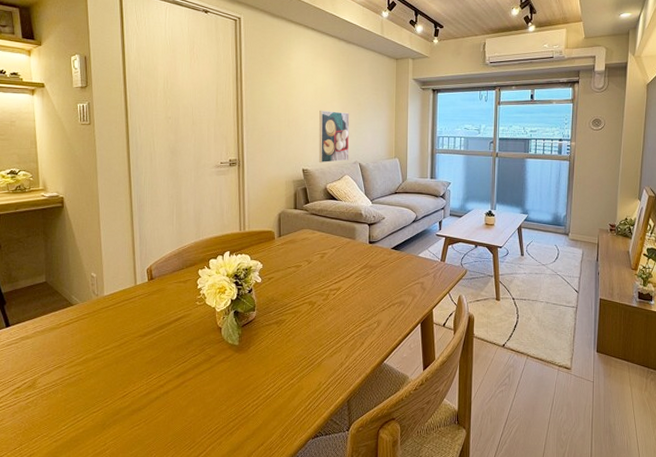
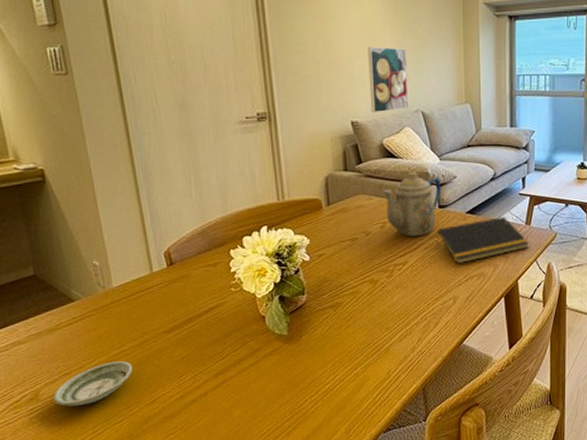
saucer: none [47,359,111,395] -> present [53,361,133,406]
teapot: none [324,212,372,267] -> present [382,172,442,237]
notepad: none [366,254,443,293] -> present [436,217,529,265]

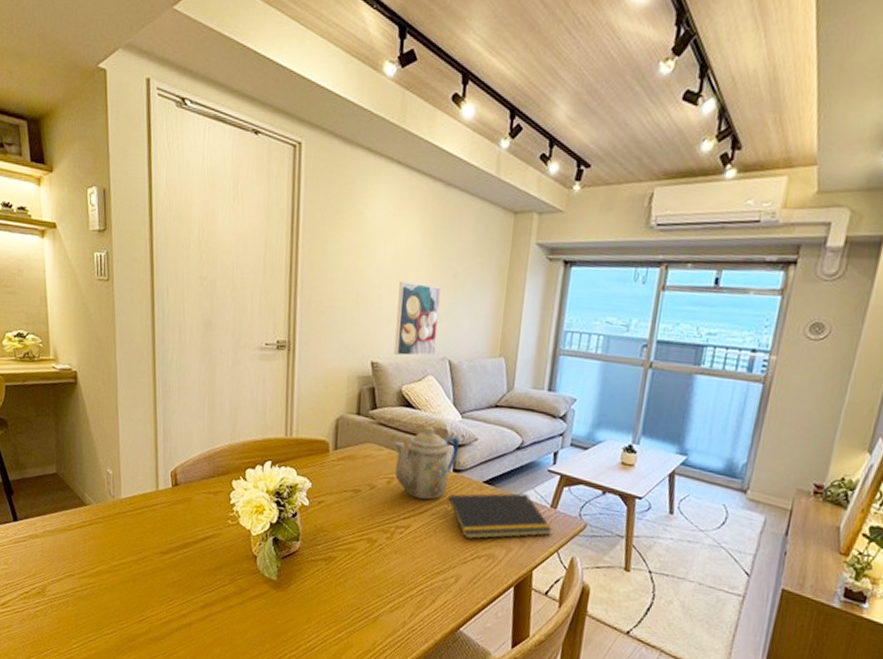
saucer: present [53,361,133,406] -> none [57,572,128,610]

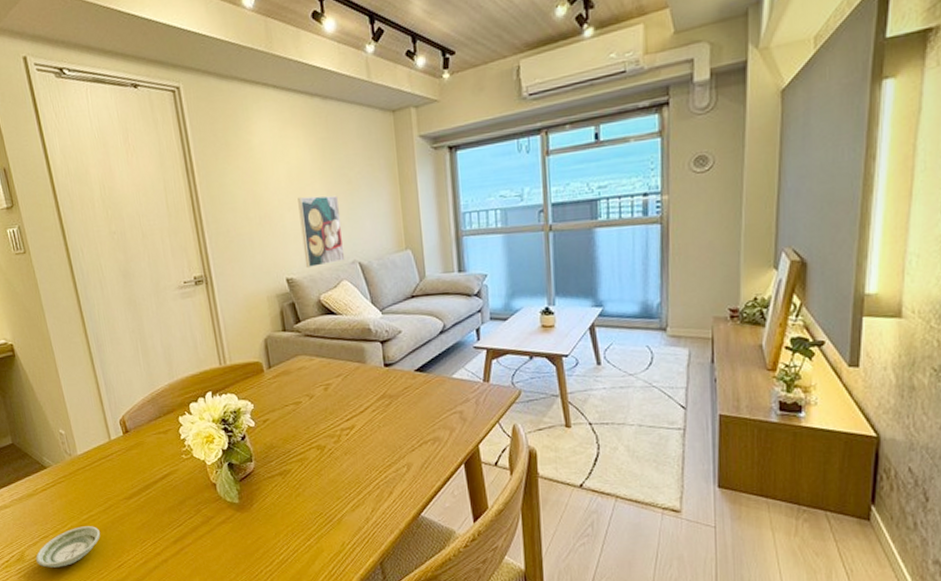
saucer: none [57,572,128,610] -> present [36,526,100,568]
teapot: present [394,426,459,500] -> none [323,328,386,399]
notepad: present [445,493,552,540] -> none [384,374,489,428]

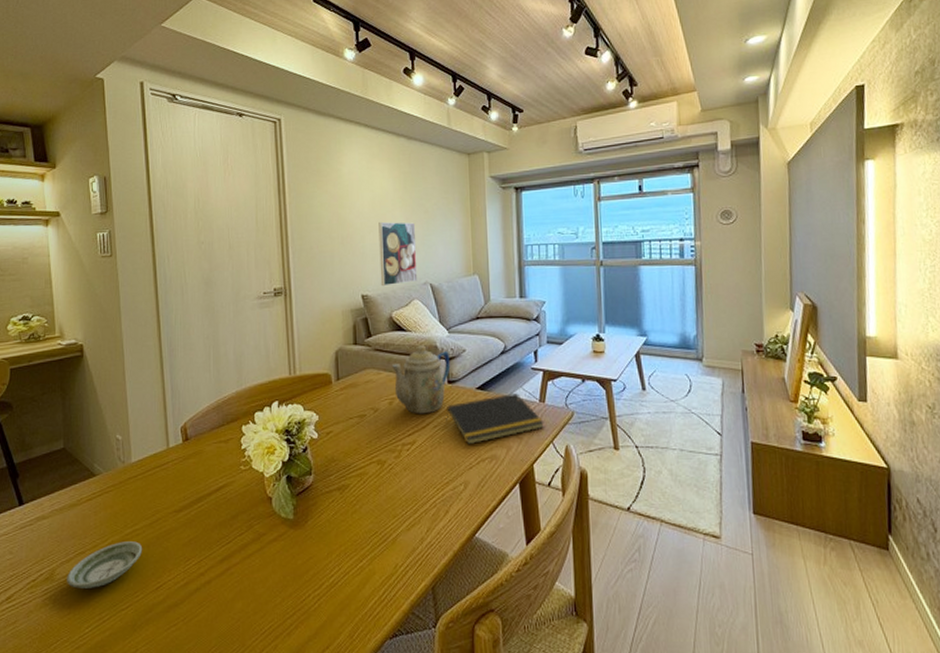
teapot: none [323,328,386,399] -> present [391,345,451,414]
notepad: none [384,374,489,428] -> present [446,393,544,445]

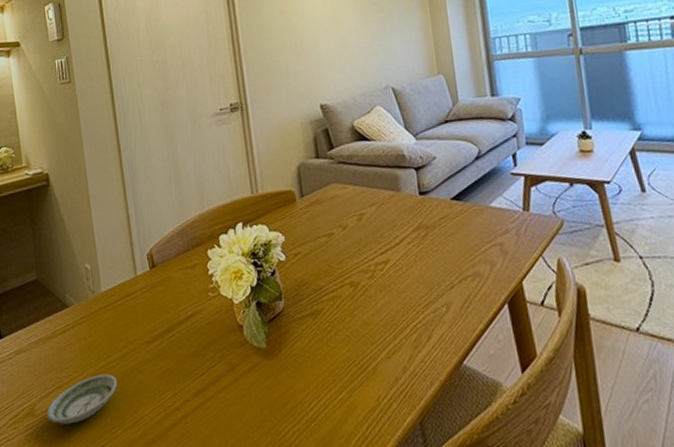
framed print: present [378,221,418,287] -> none [332,23,378,94]
teapot: present [391,345,451,414] -> none [357,154,421,230]
notepad: present [446,393,544,445] -> none [420,202,531,262]

